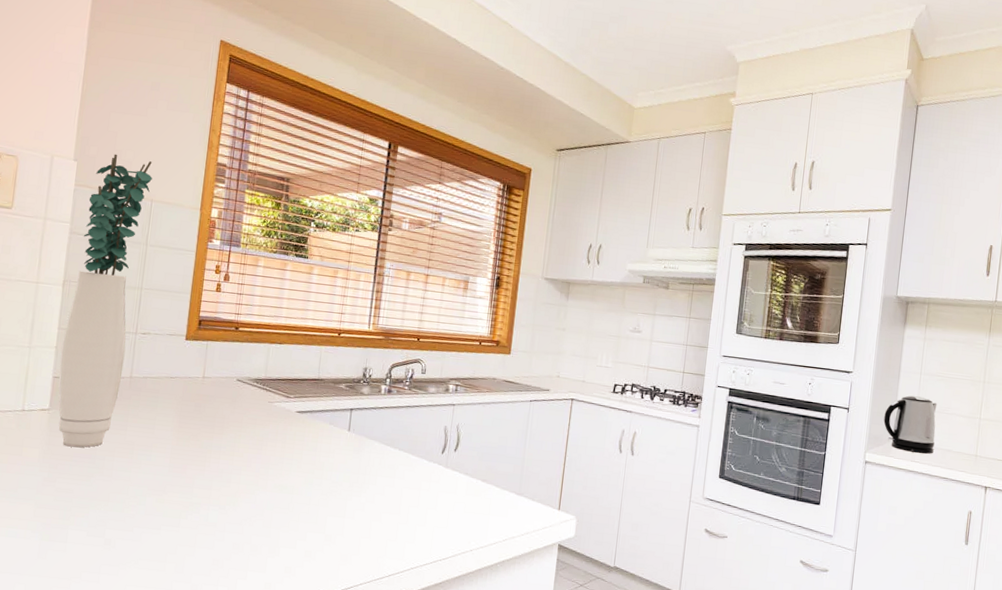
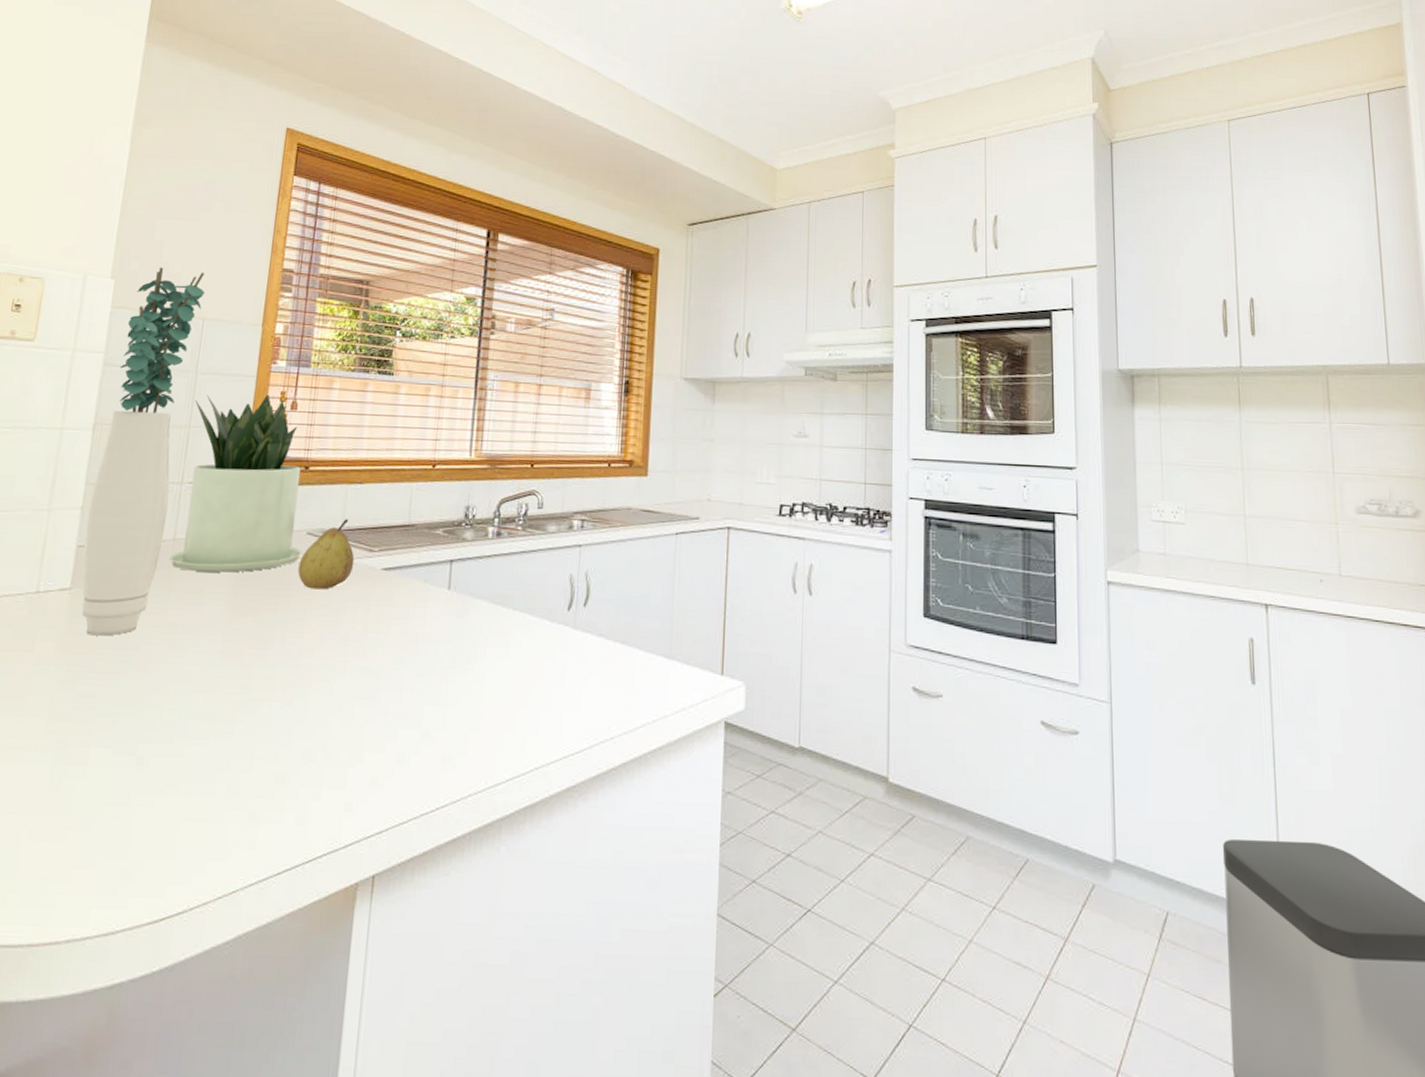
planter: none [127,263,234,406] -> present [169,394,303,573]
fruit: none [229,371,275,425] -> present [298,519,355,590]
kettle: present [883,395,938,455] -> none [1123,492,1194,568]

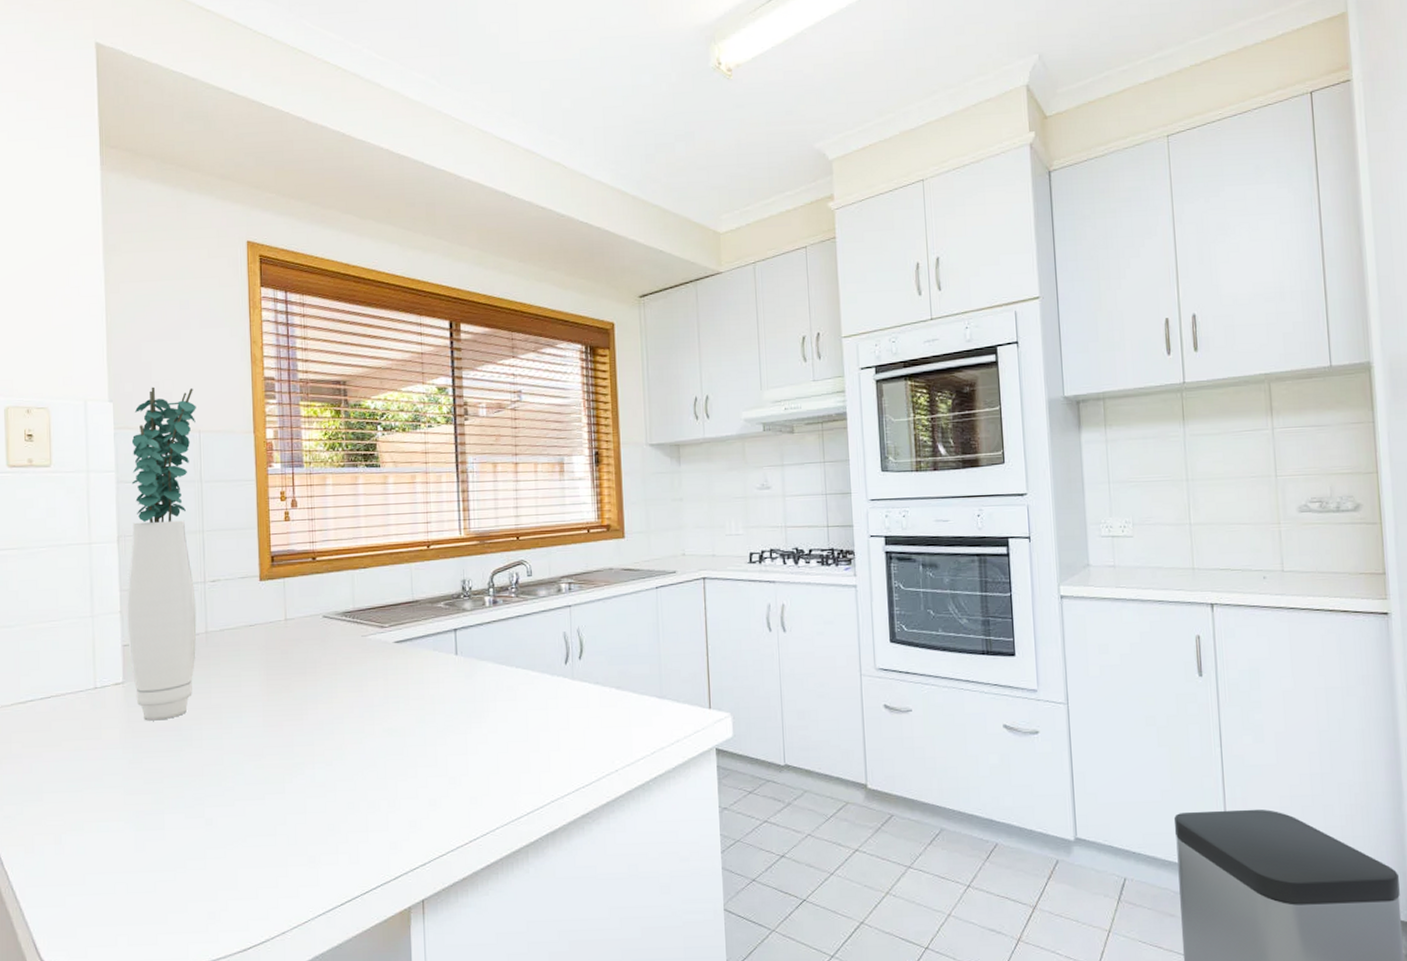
planter: present [169,394,303,573] -> none [204,495,322,658]
fruit: present [298,519,355,590] -> none [320,601,369,665]

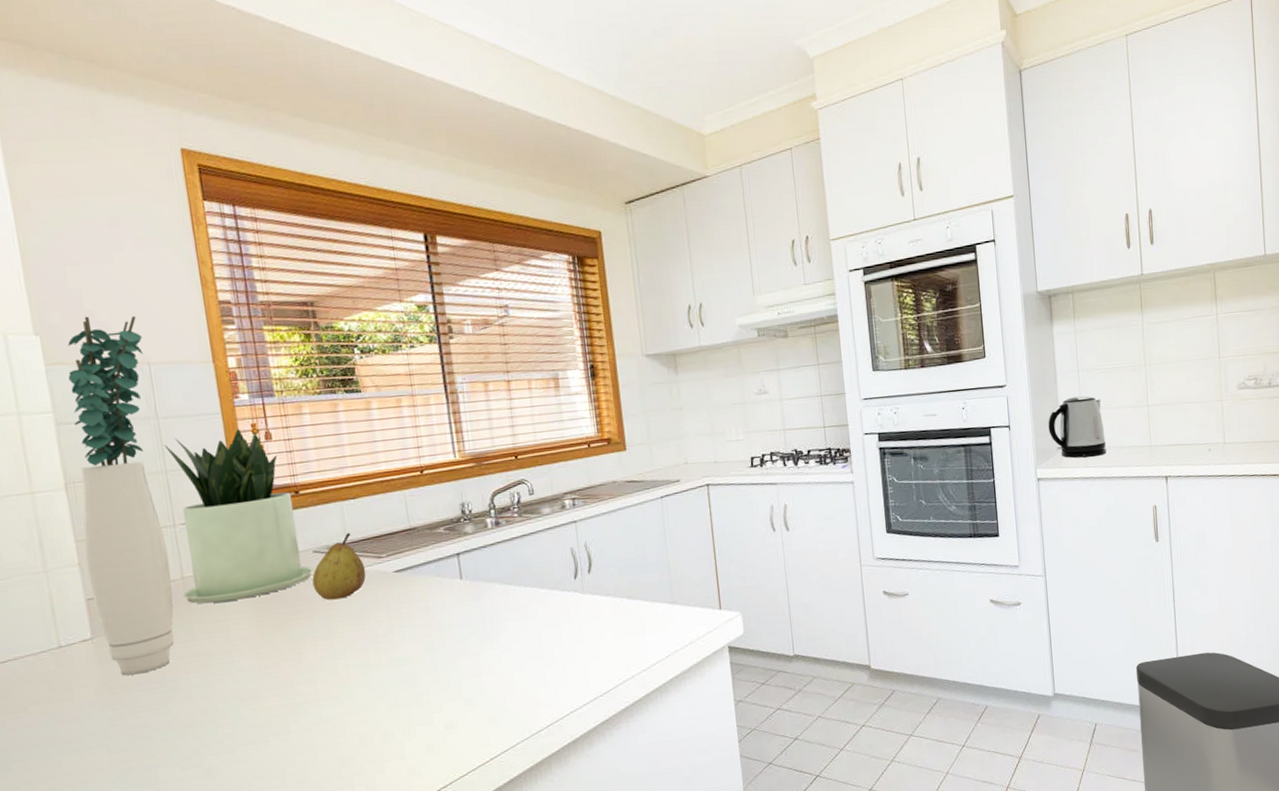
planter: none [204,495,322,658] -> present [164,429,314,604]
fruit: none [320,601,369,665] -> present [312,533,366,601]
kettle: none [1073,509,1142,578] -> present [1048,396,1107,459]

